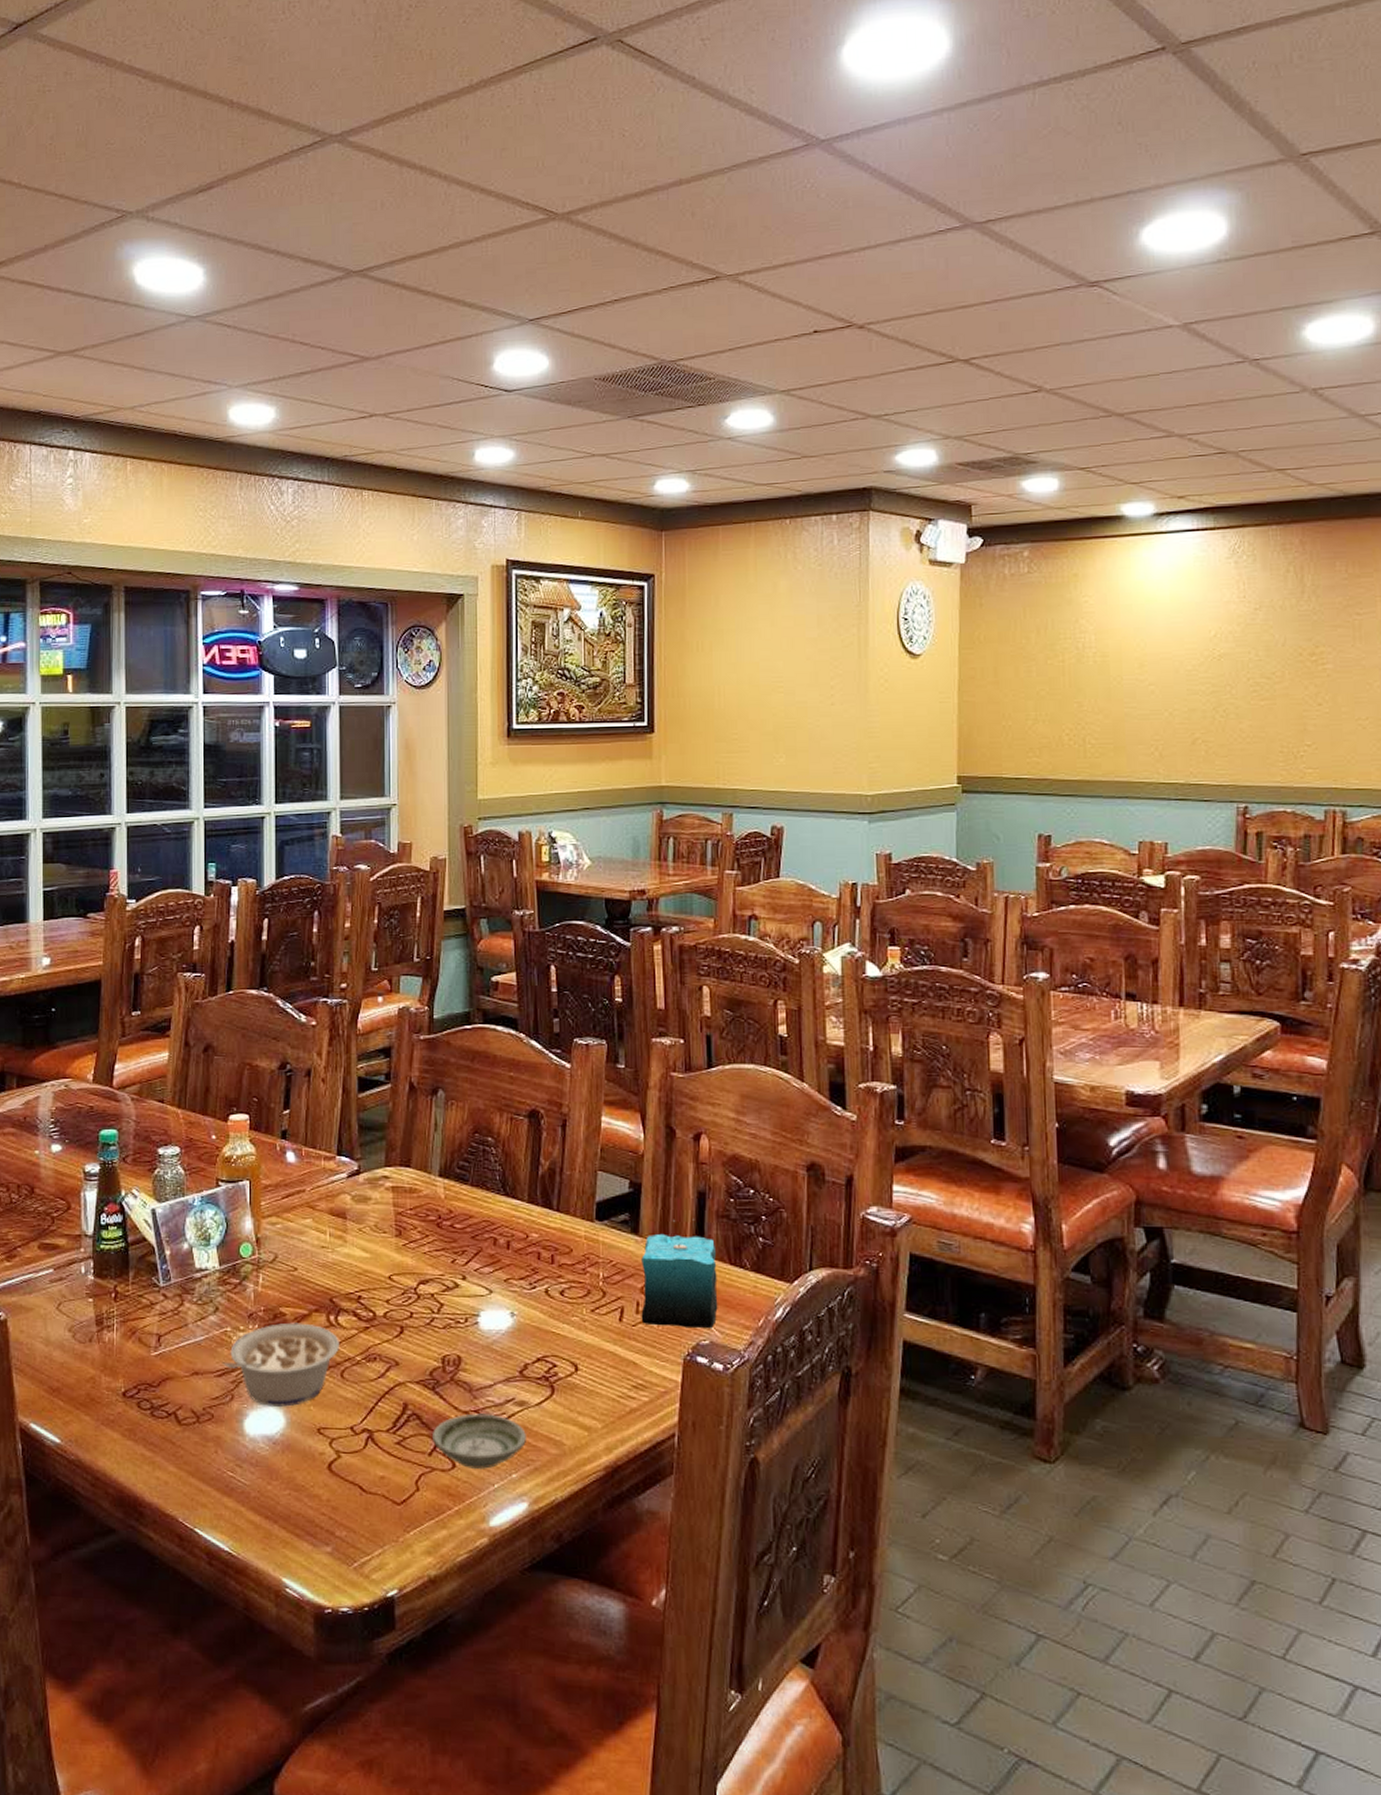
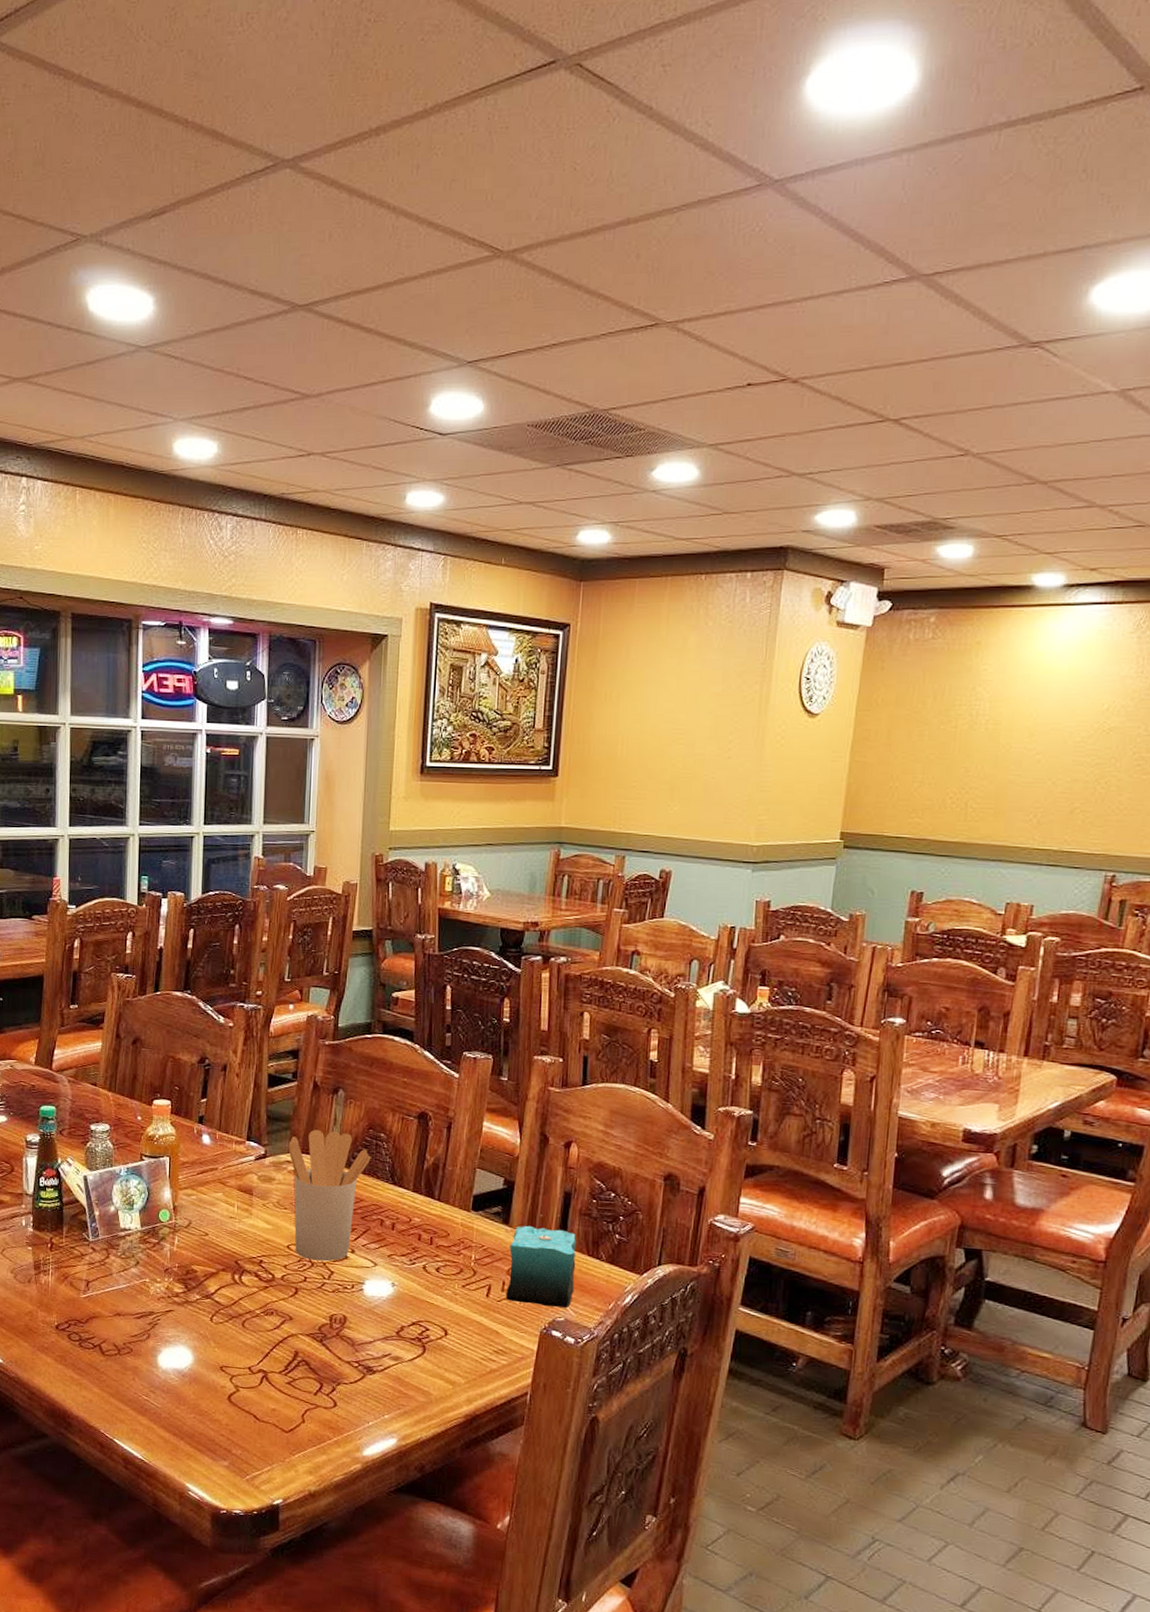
legume: present [222,1322,339,1407] -> none [141,1278,242,1347]
utensil holder: none [384,1137,479,1292] -> present [288,1129,371,1262]
saucer: present [433,1413,526,1469] -> none [318,1363,399,1410]

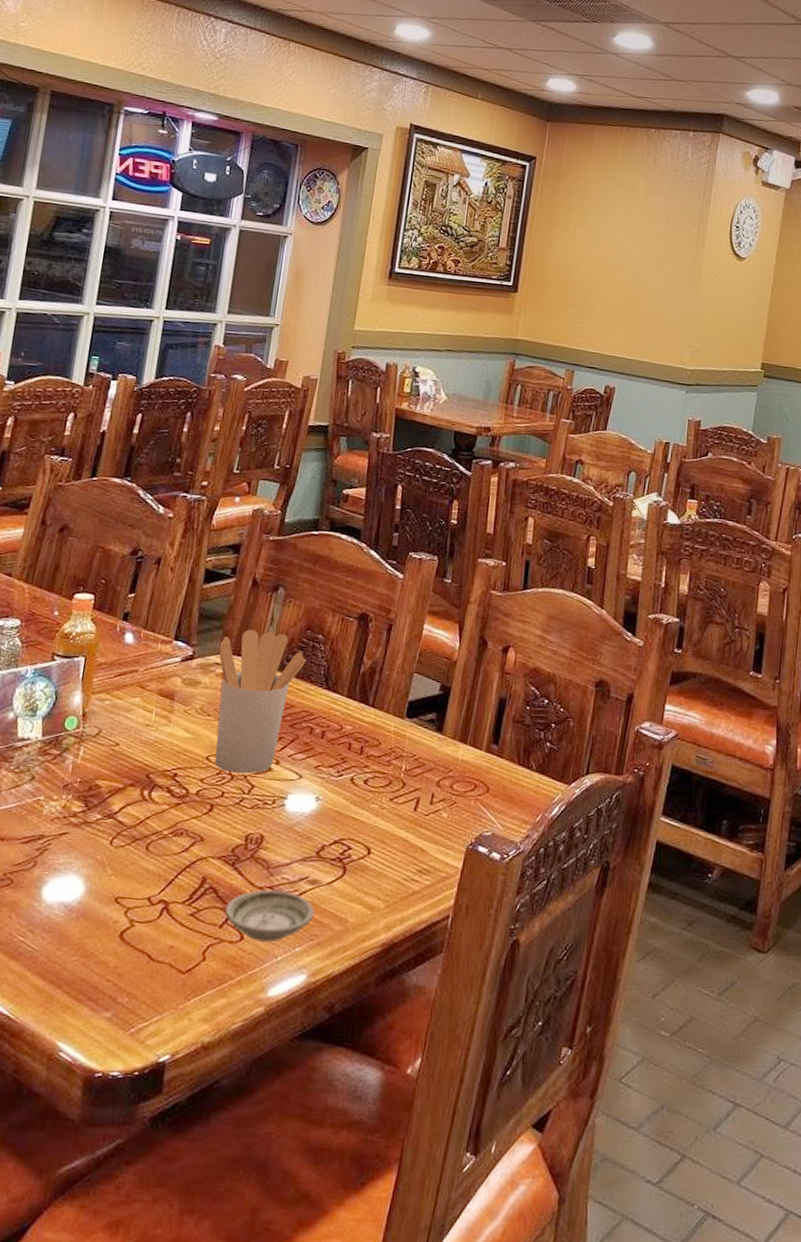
saucer: none [318,1363,399,1410] -> present [225,889,314,942]
candle: present [506,1214,577,1308] -> none [434,721,509,821]

